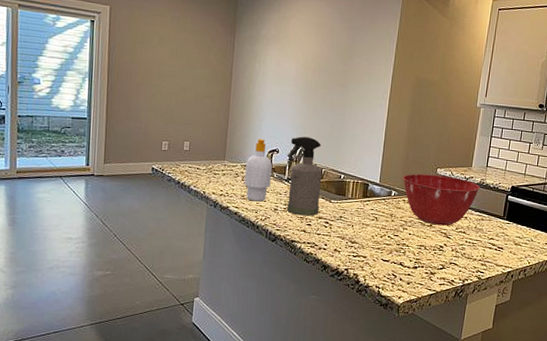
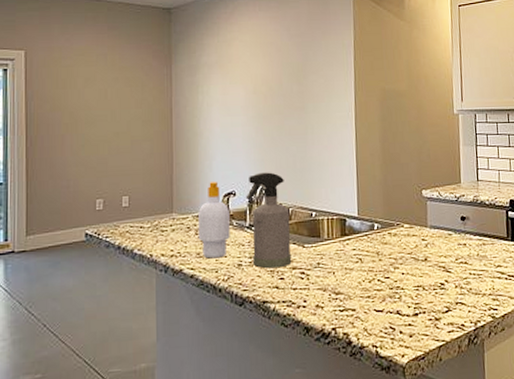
mixing bowl: present [402,173,480,226] -> none [383,197,475,259]

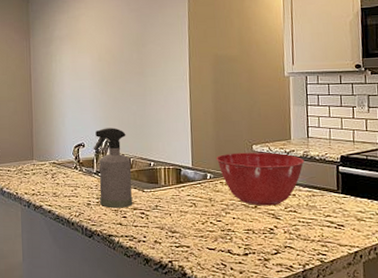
soap bottle: present [197,182,230,259] -> none [53,135,80,198]
mixing bowl: none [383,197,475,259] -> present [216,152,305,206]

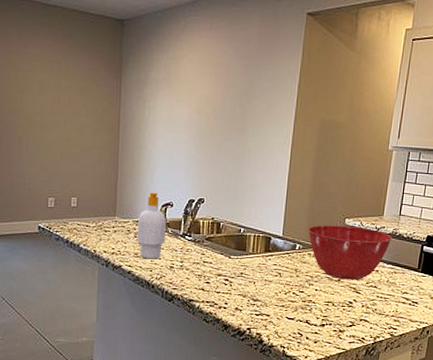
soap bottle: none [53,135,80,198] -> present [136,192,166,259]
spray bottle: present [93,128,133,208] -> none [182,188,221,274]

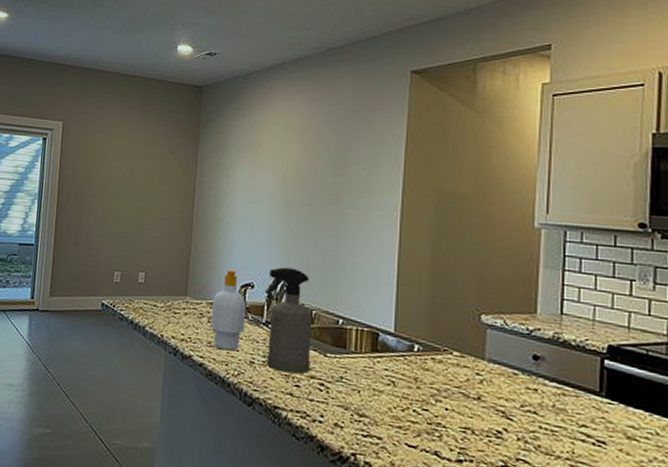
spray bottle: none [182,188,221,274] -> present [264,267,313,374]
mixing bowl: present [307,225,393,280] -> none [428,321,554,401]

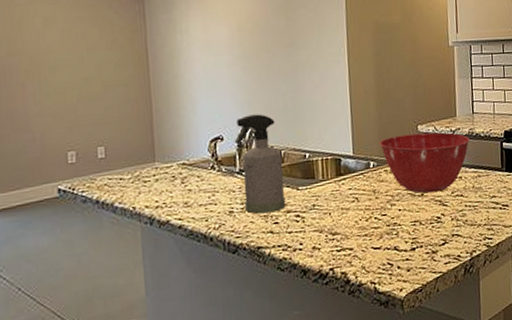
soap bottle: present [210,270,246,351] -> none [182,127,220,208]
mixing bowl: none [428,321,554,401] -> present [379,132,470,193]

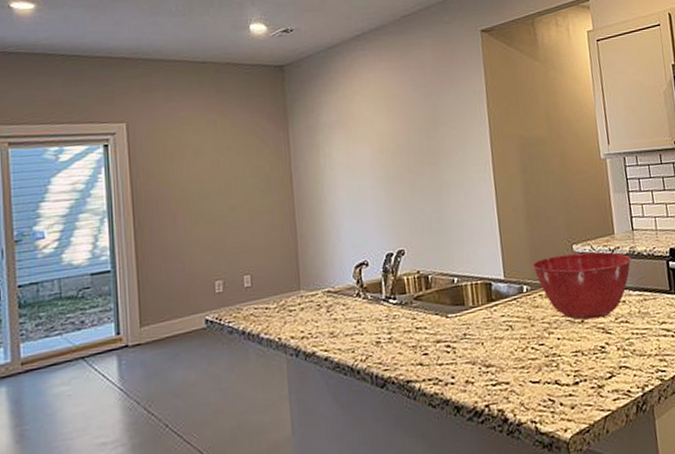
spray bottle: present [234,114,286,214] -> none [379,237,436,344]

